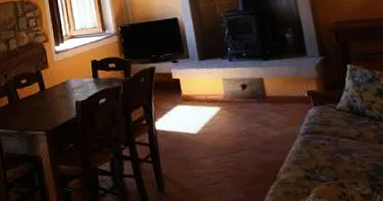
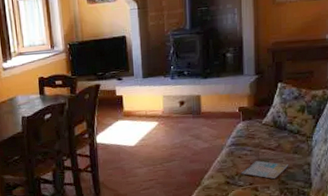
book: none [321,151,377,174] -> present [241,161,289,180]

